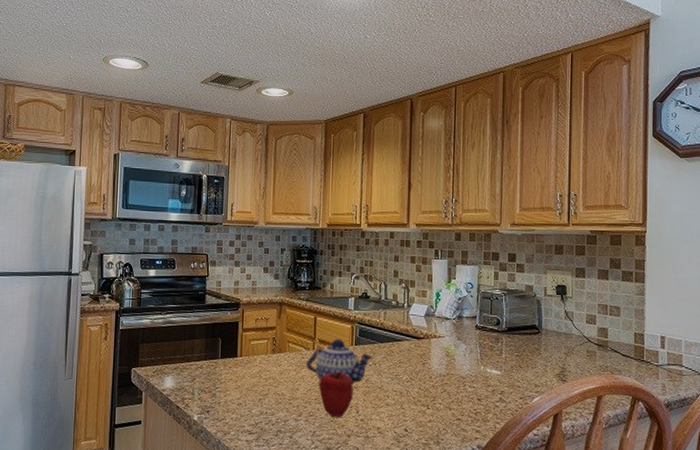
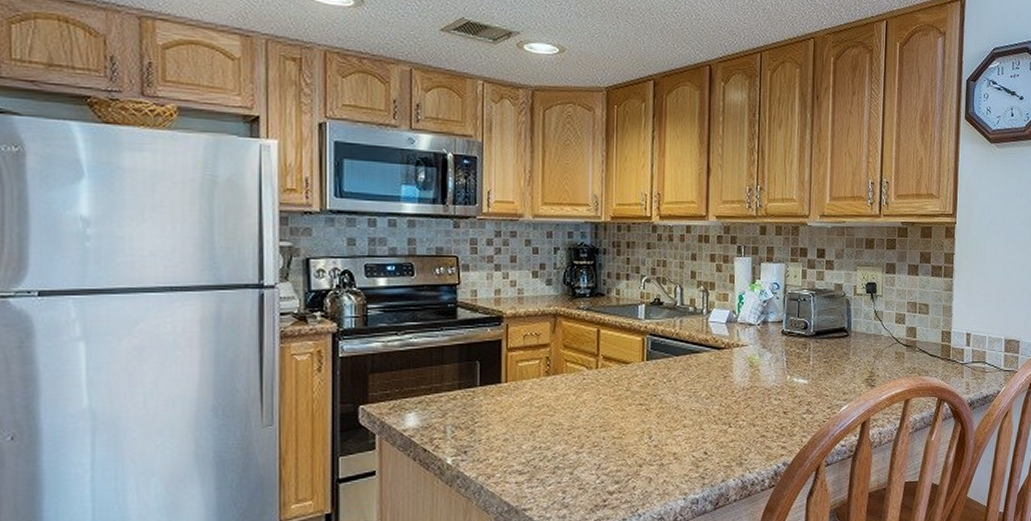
teapot: present [305,339,374,385] -> none [587,354,668,406]
apple: present [319,371,353,417] -> none [604,391,645,445]

